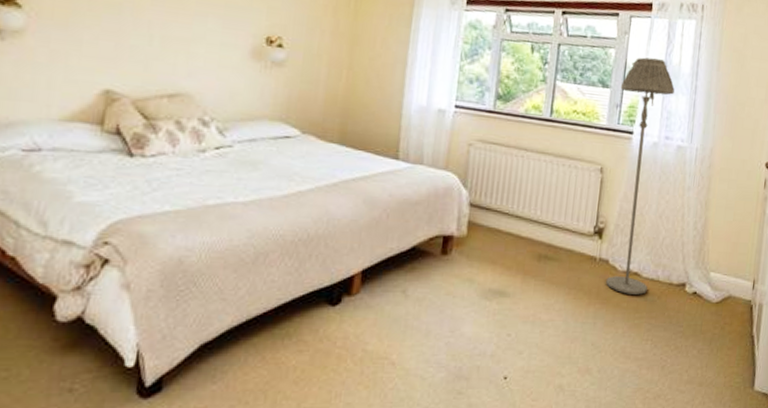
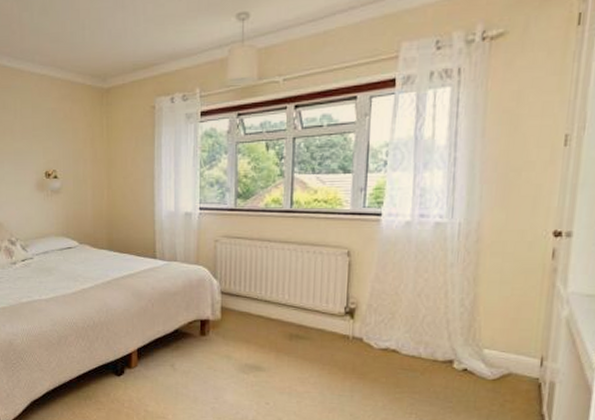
floor lamp: present [606,57,675,295] -> none [361,136,428,371]

